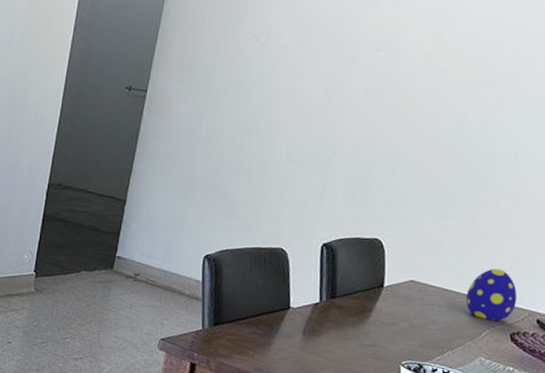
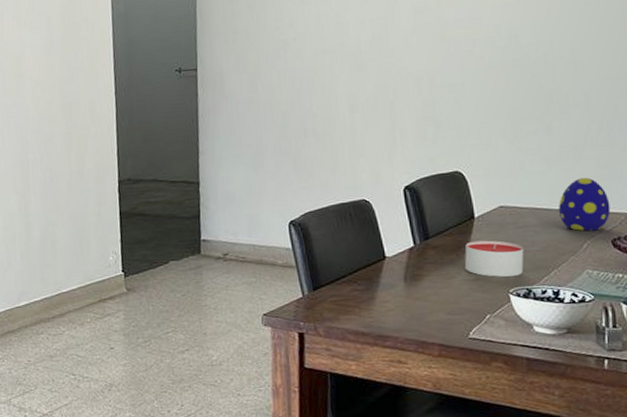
candle: none [363,308,424,350] -> present [464,240,524,278]

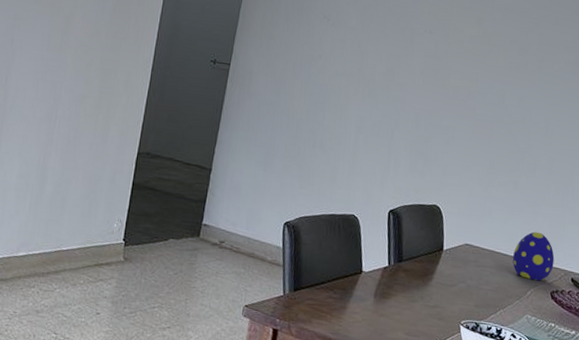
candle: present [464,240,524,278] -> none [427,271,479,310]

